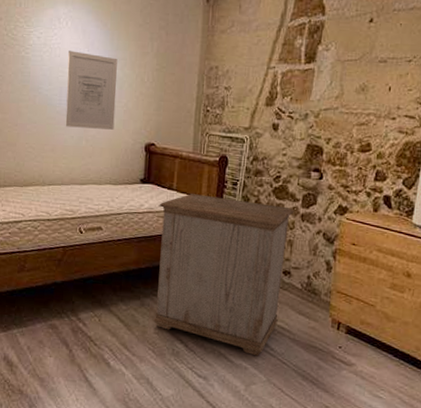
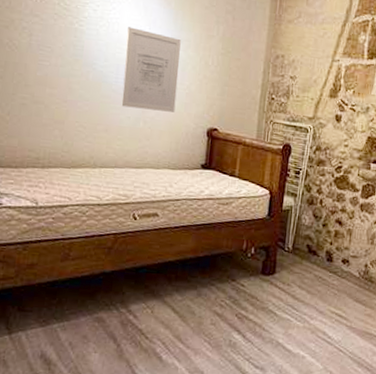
nightstand: present [153,194,294,357] -> none [210,181,354,345]

